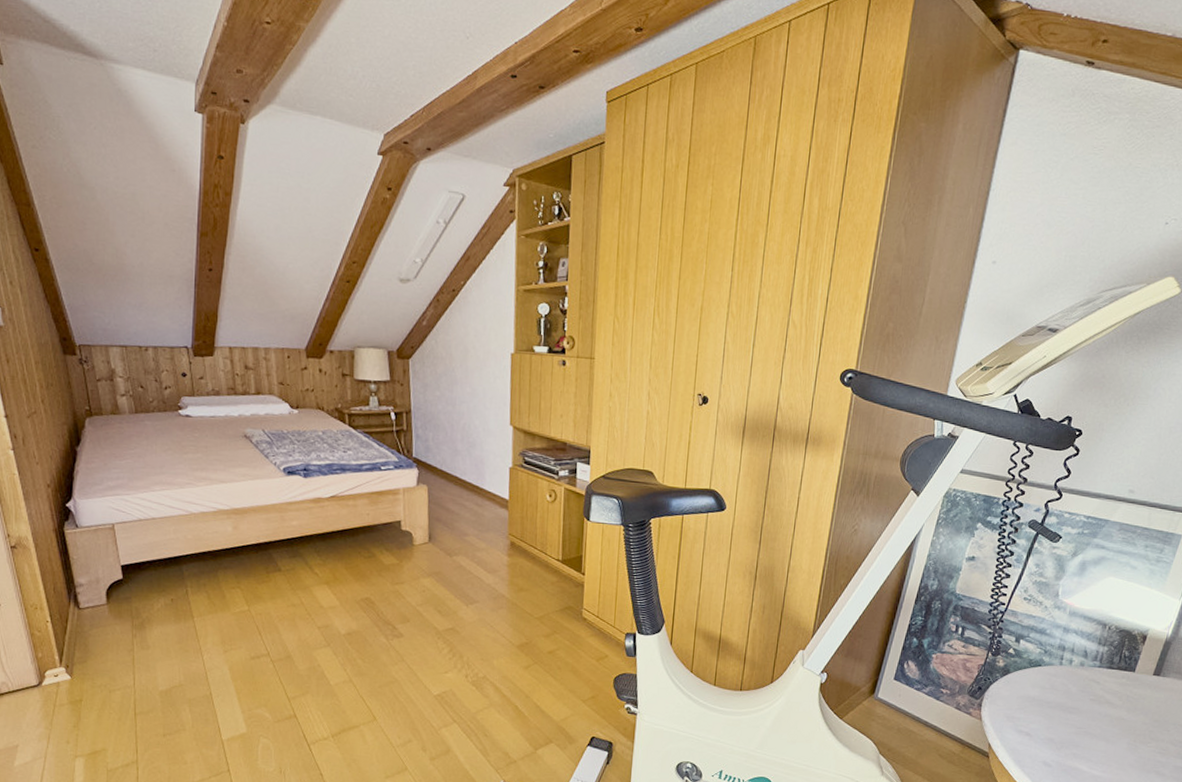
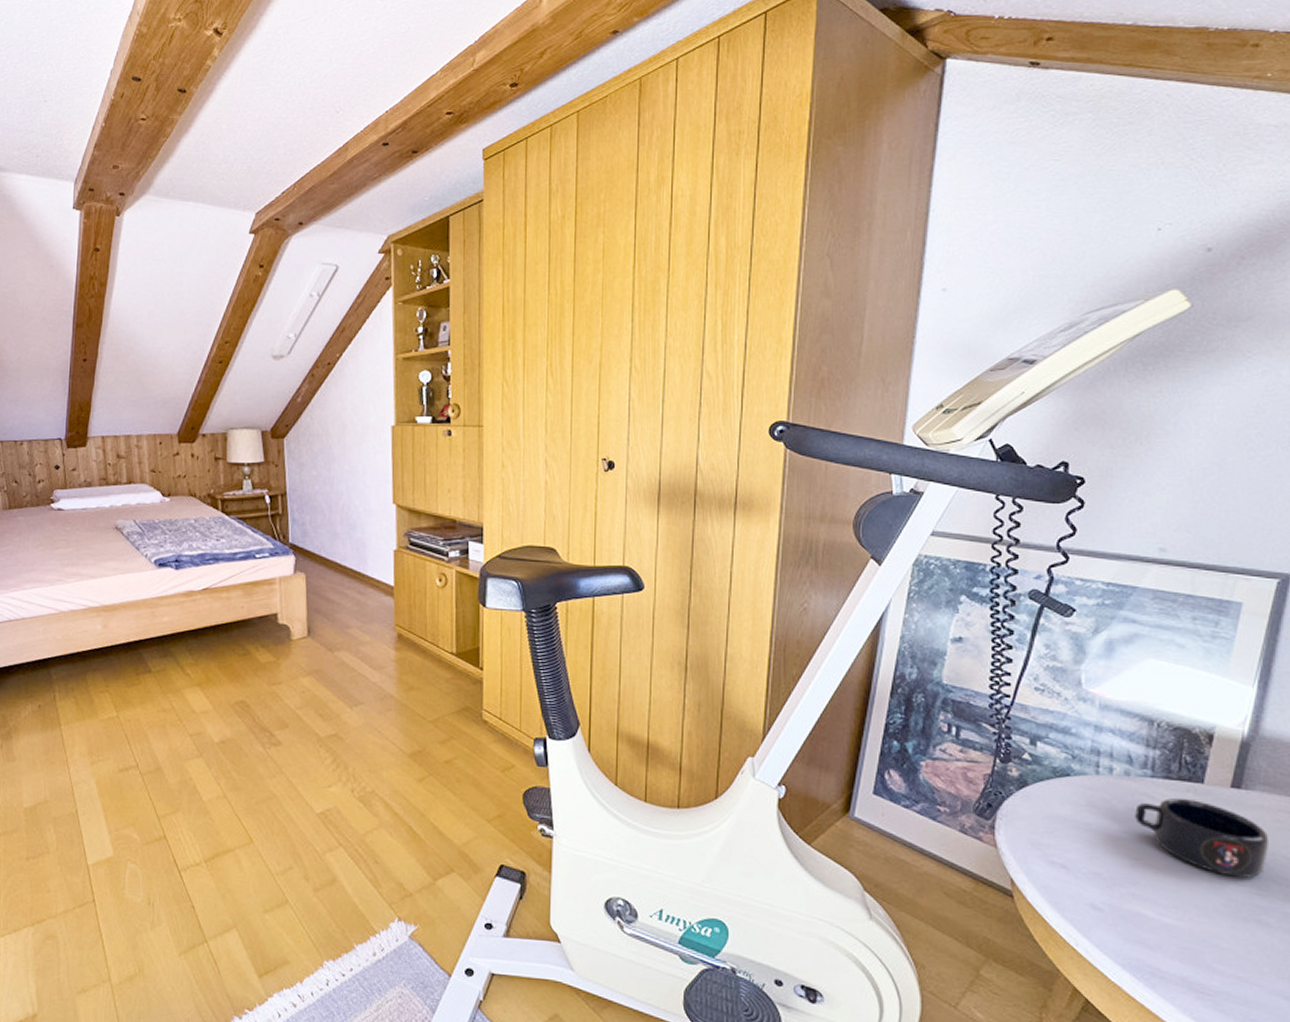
mug: none [1083,682,1174,741] -> present [1135,797,1270,878]

